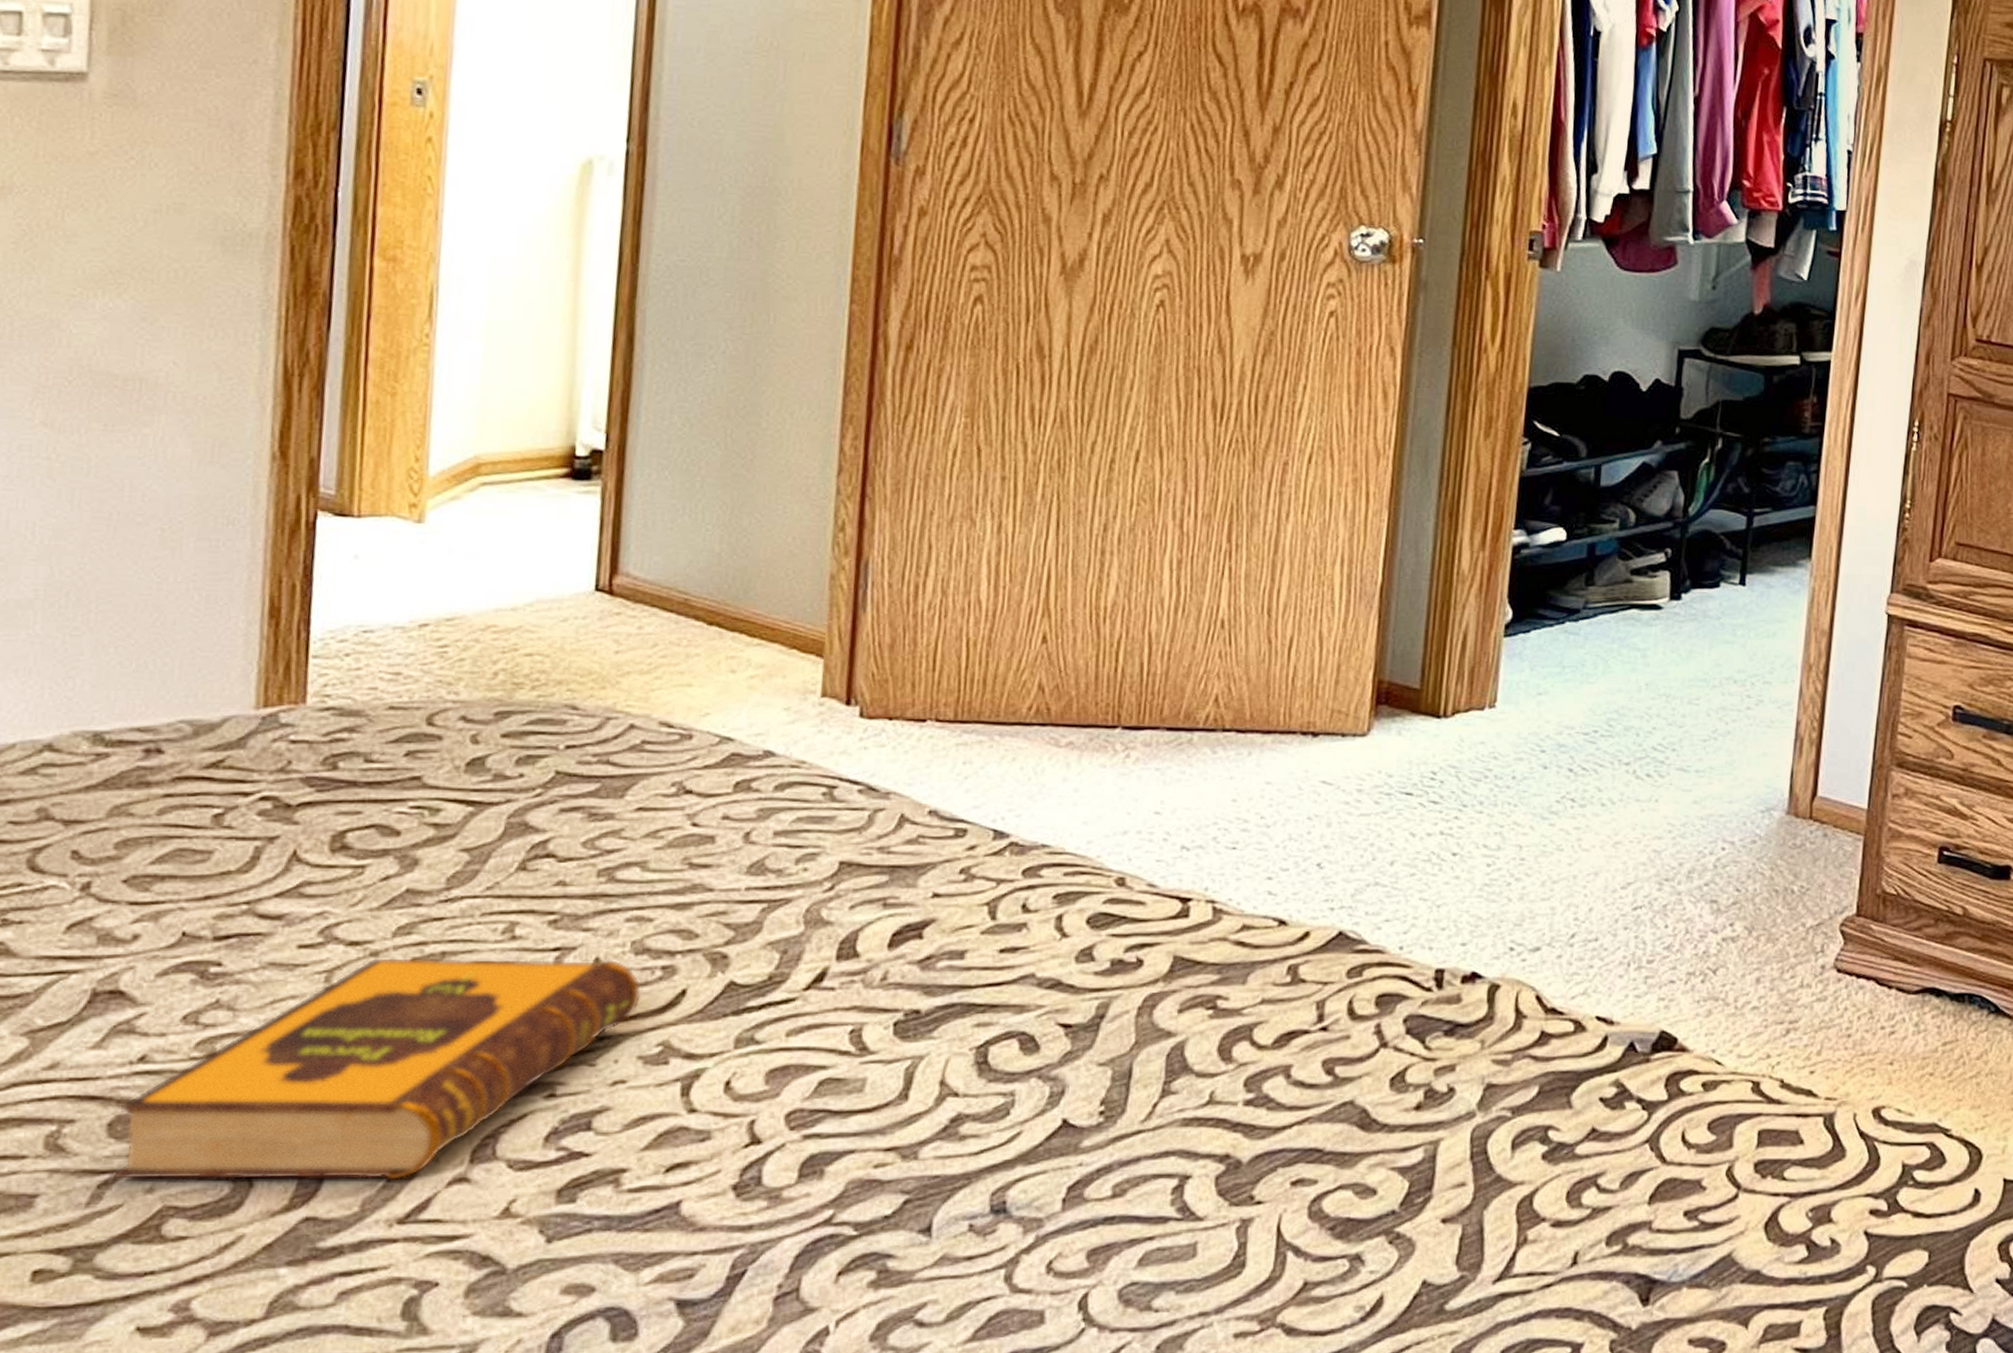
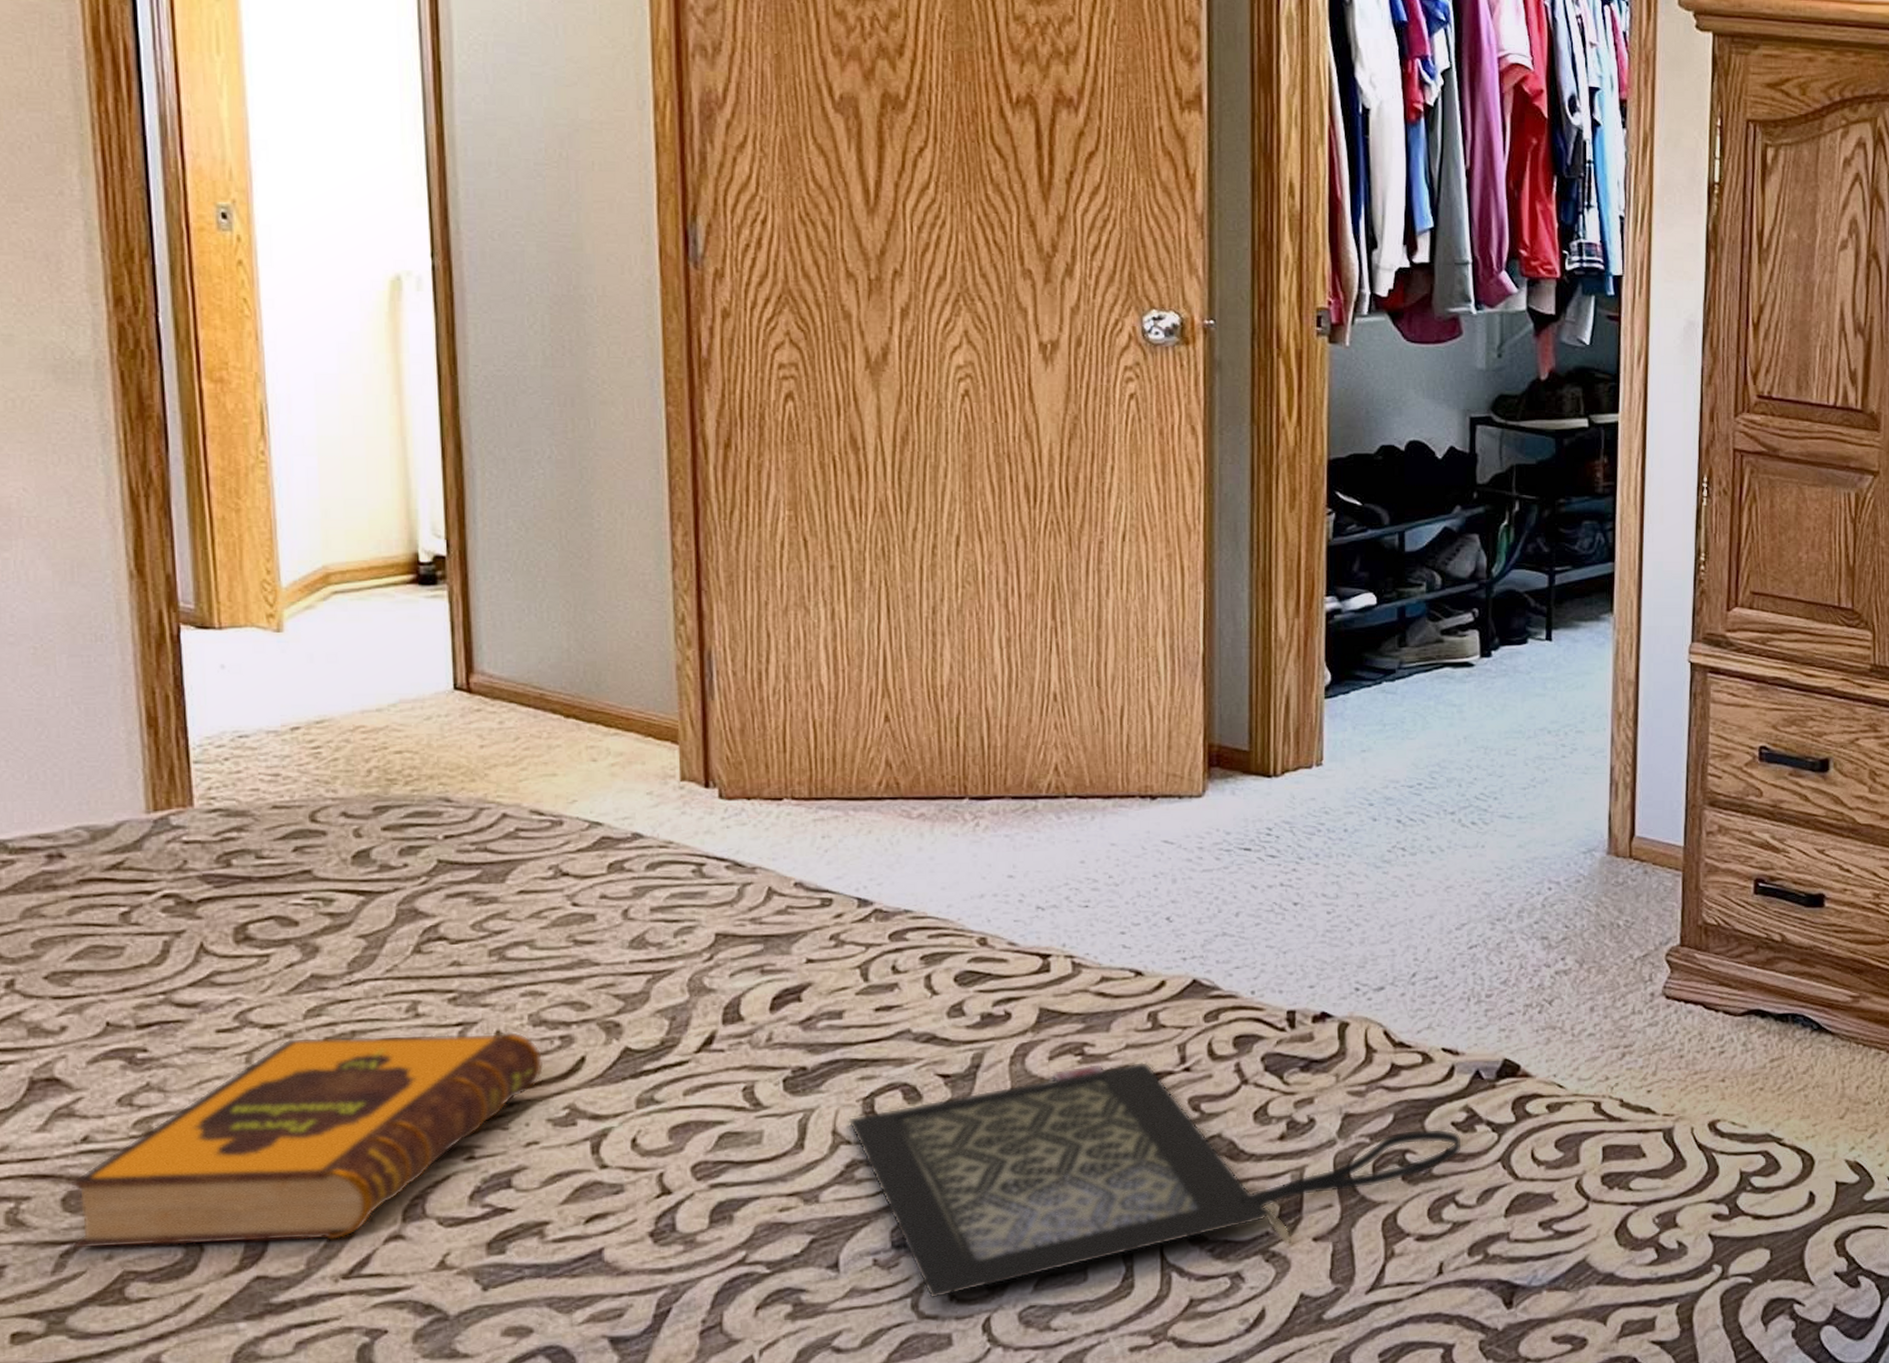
clutch bag: none [958,1018,1610,1270] -> present [848,1061,1463,1298]

